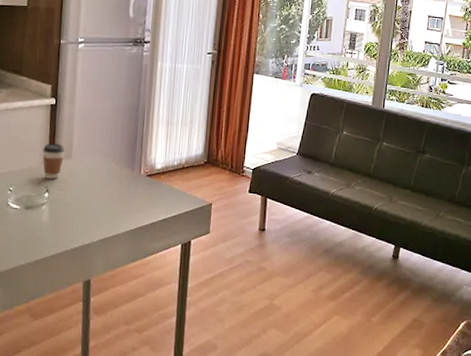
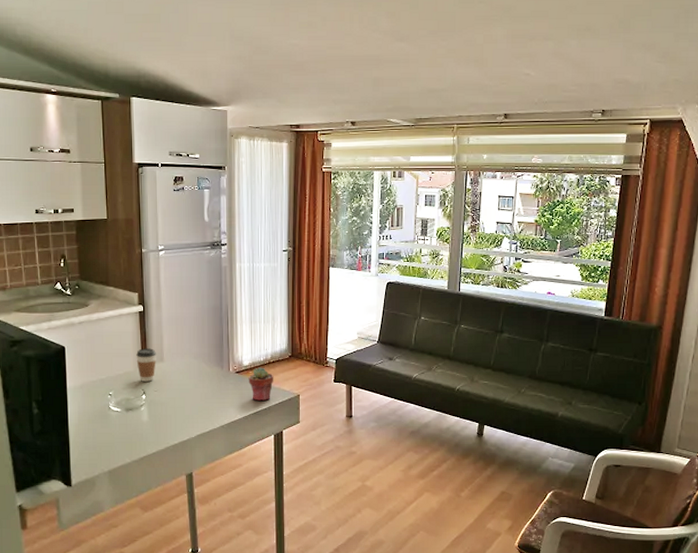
potted succulent: none [159,172,187,208] -> present [248,367,274,402]

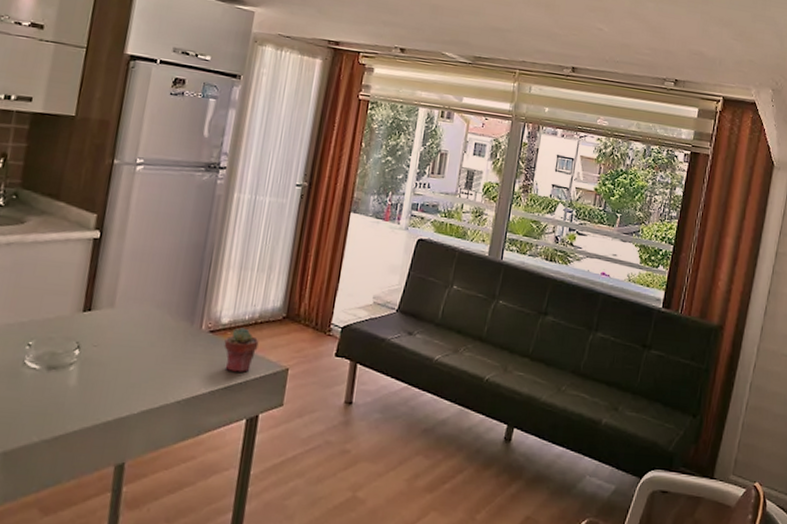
coffee cup: present [136,348,156,382] -> none [75,286,106,333]

